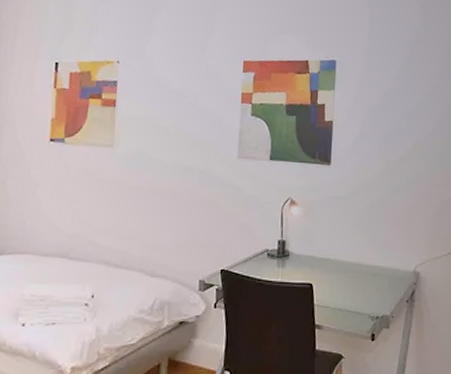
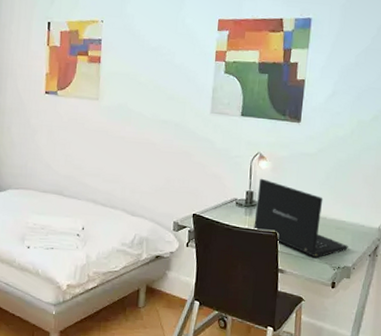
laptop: none [287,225,385,309] -> present [253,178,348,258]

